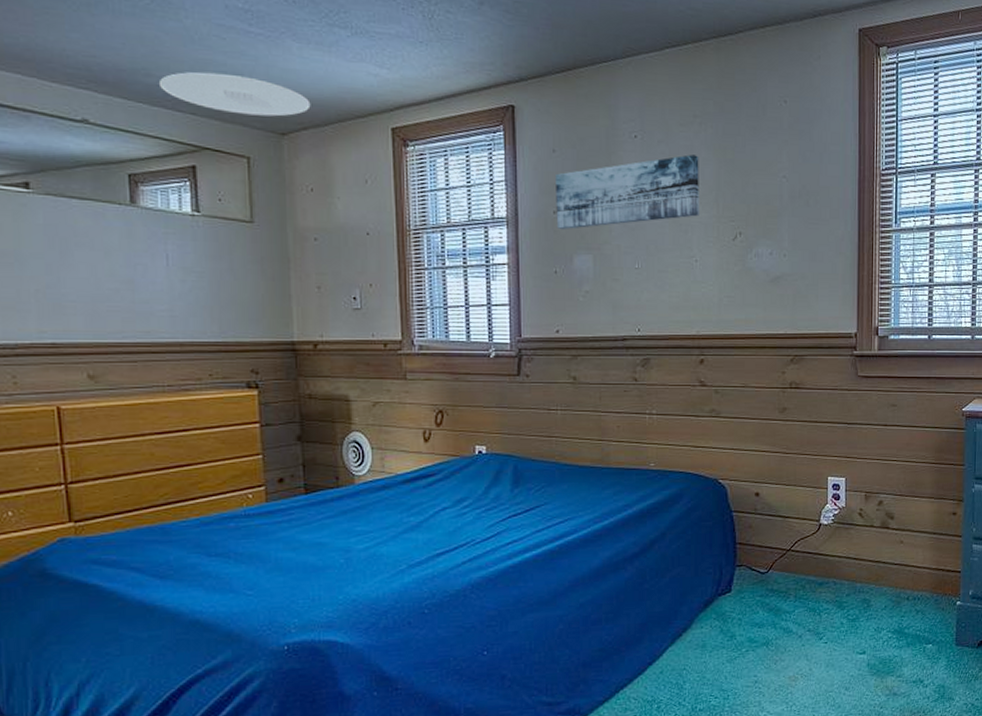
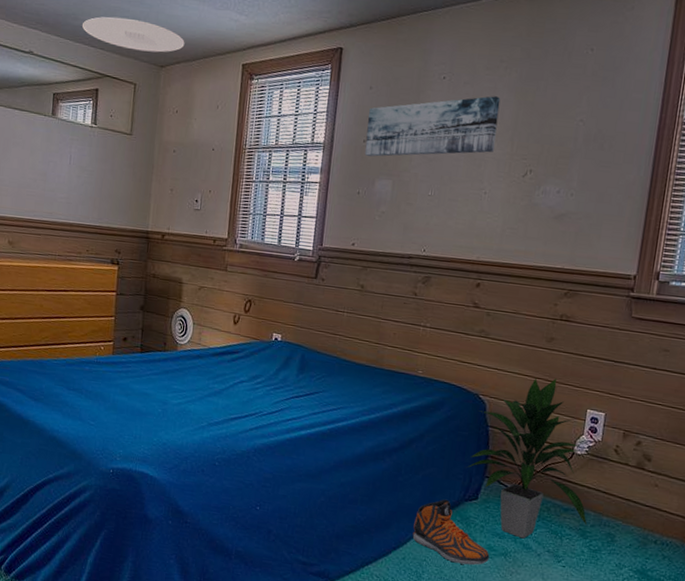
sneaker: none [668,598,751,665] -> present [412,499,490,566]
indoor plant: none [715,450,843,623] -> present [466,377,587,539]

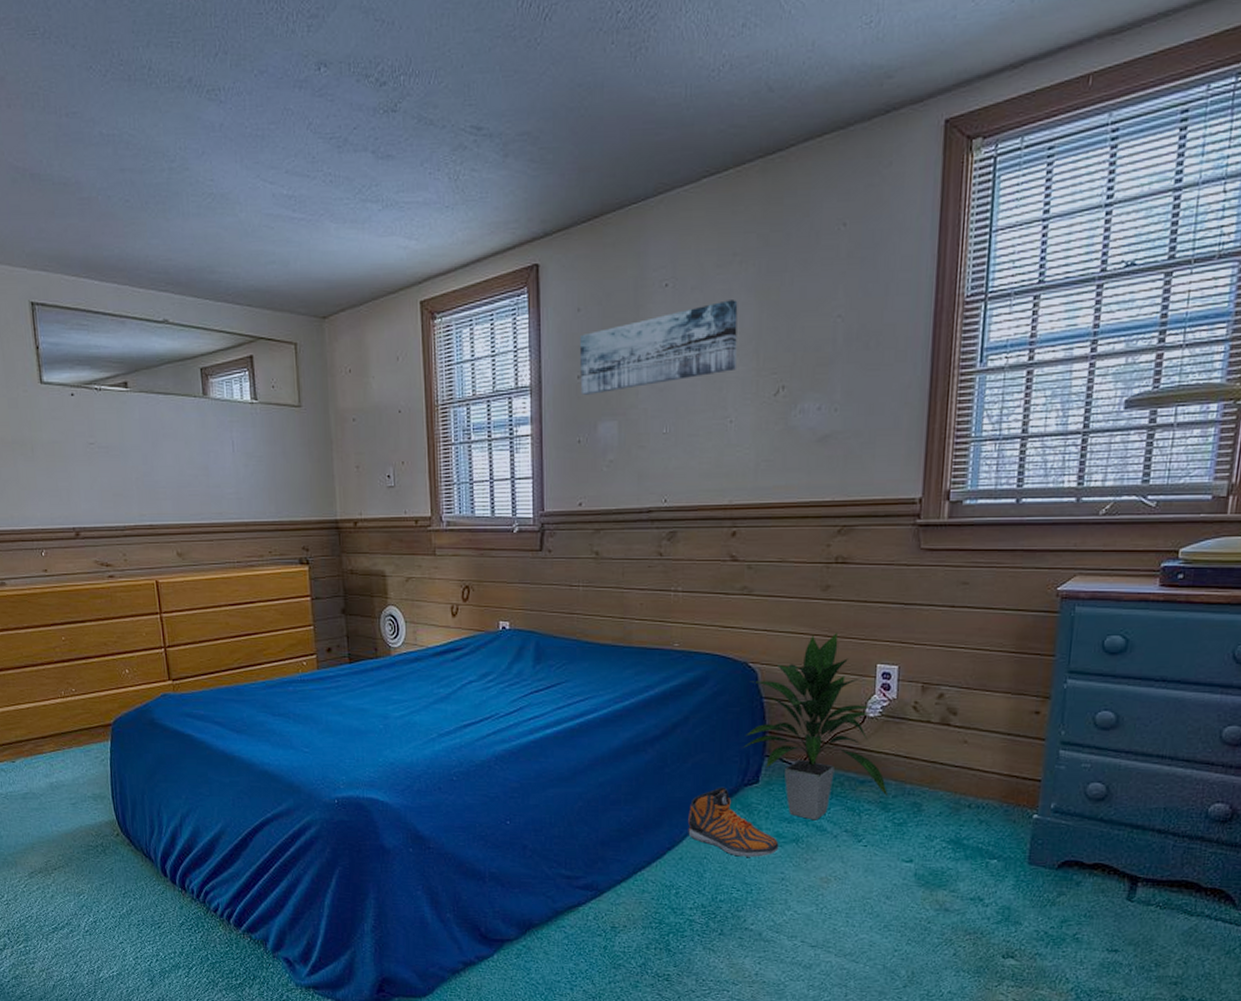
ceiling light: present [82,16,185,53] -> none [222,262,348,302]

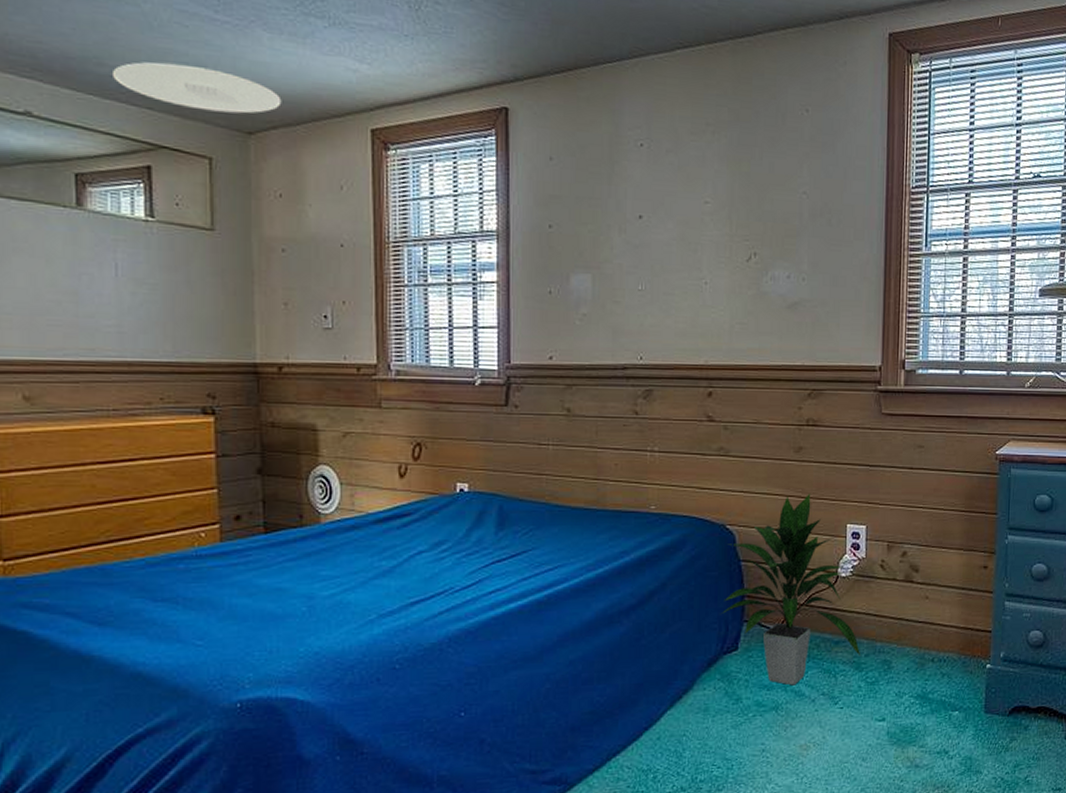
ceiling light: none [222,262,348,302] -> present [113,61,282,114]
wall art: present [580,300,738,395] -> none [552,166,711,246]
sneaker: present [688,787,779,857] -> none [666,656,759,731]

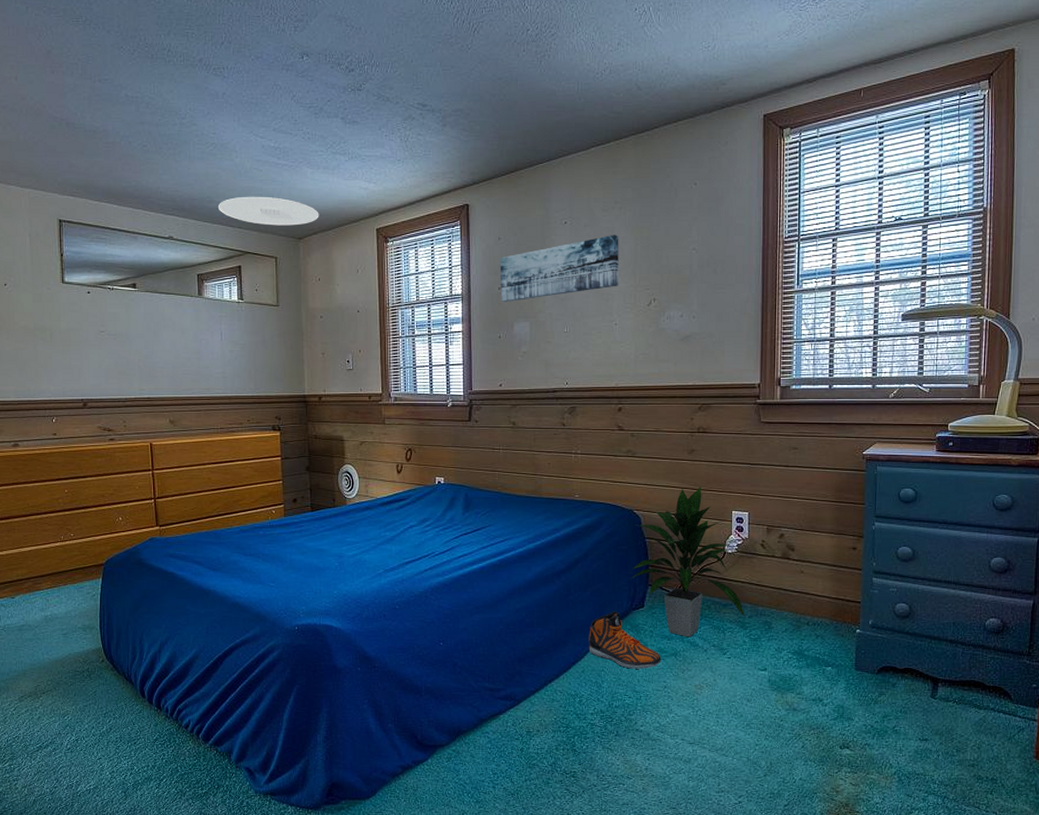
wall art: none [552,166,711,246] -> present [501,235,619,302]
sneaker: none [666,656,759,731] -> present [589,611,661,669]

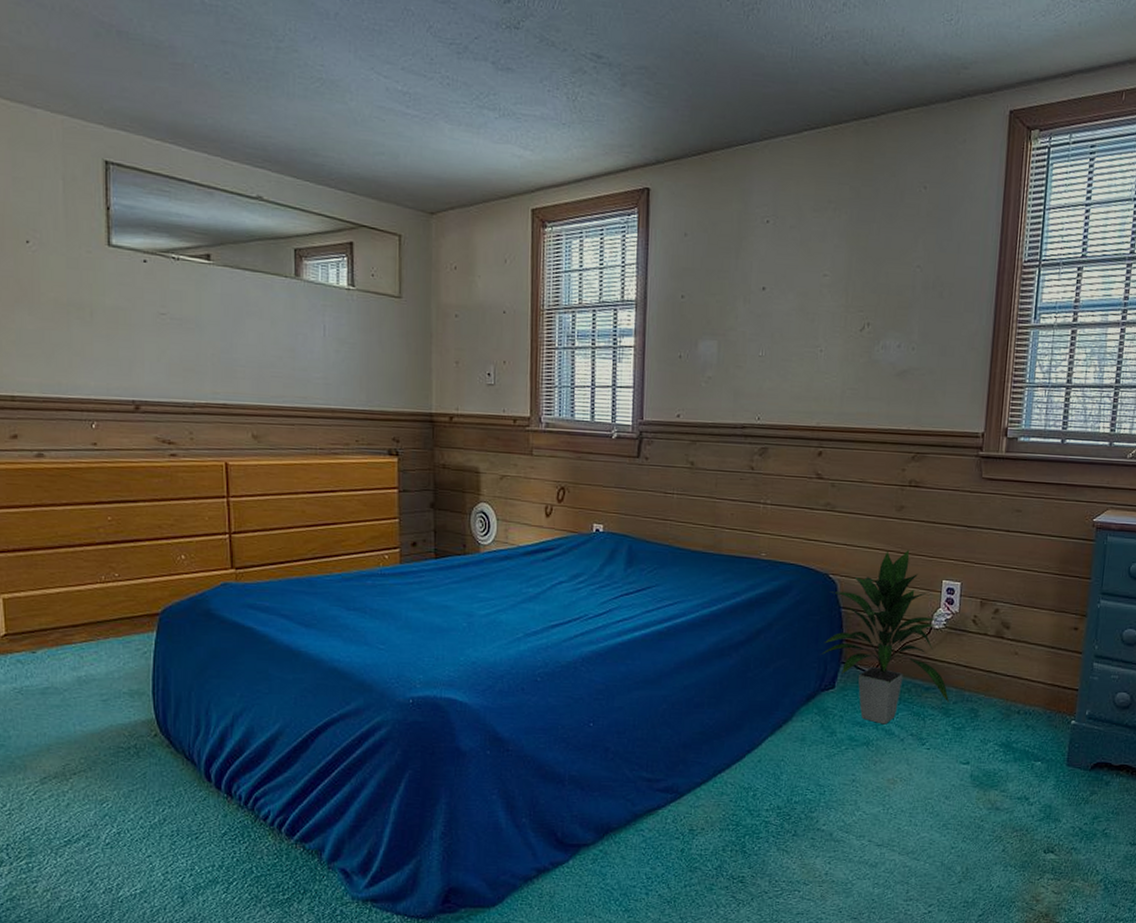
ceiling light: present [218,196,319,226] -> none [325,152,459,196]
wall art: present [501,235,619,302] -> none [683,241,831,314]
sneaker: present [589,611,661,669] -> none [767,691,851,760]

